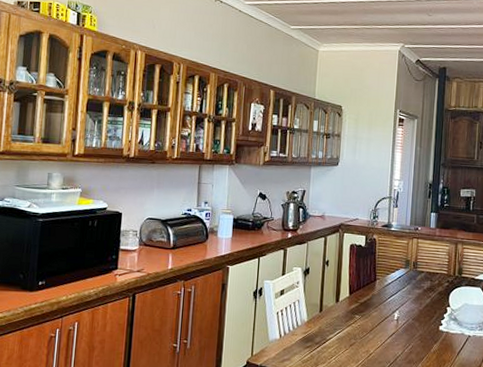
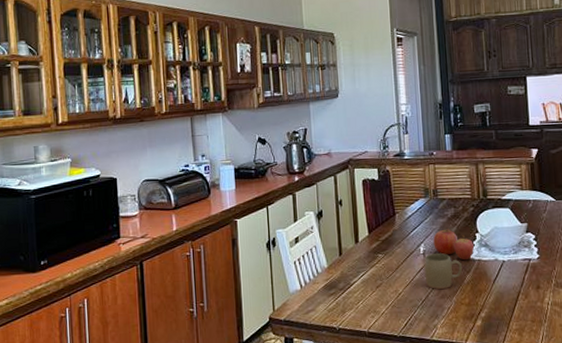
mug: none [395,321,431,355] -> present [424,253,462,289]
fruit: none [407,300,431,324] -> present [433,229,459,256]
fruit: none [426,306,445,331] -> present [454,234,475,261]

